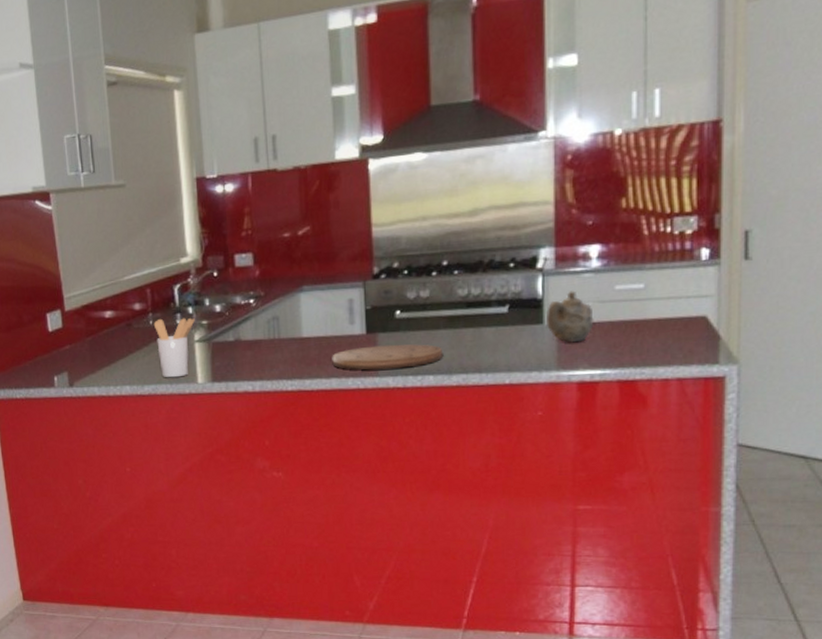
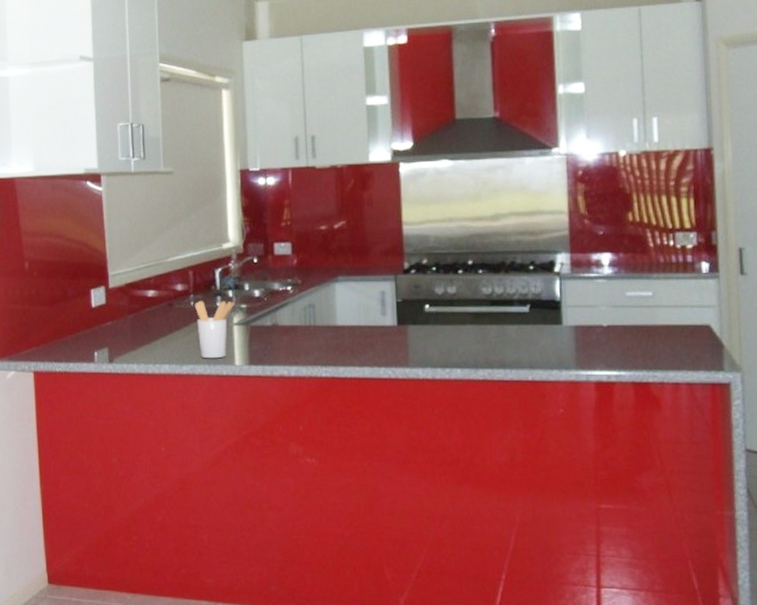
cutting board: present [332,344,442,370] -> none [364,337,469,361]
teapot: present [545,291,594,343] -> none [564,295,609,344]

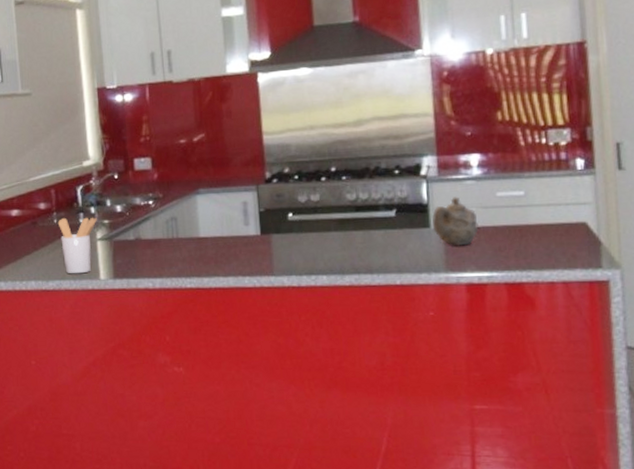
teapot: none [564,295,609,344] -> present [432,197,479,246]

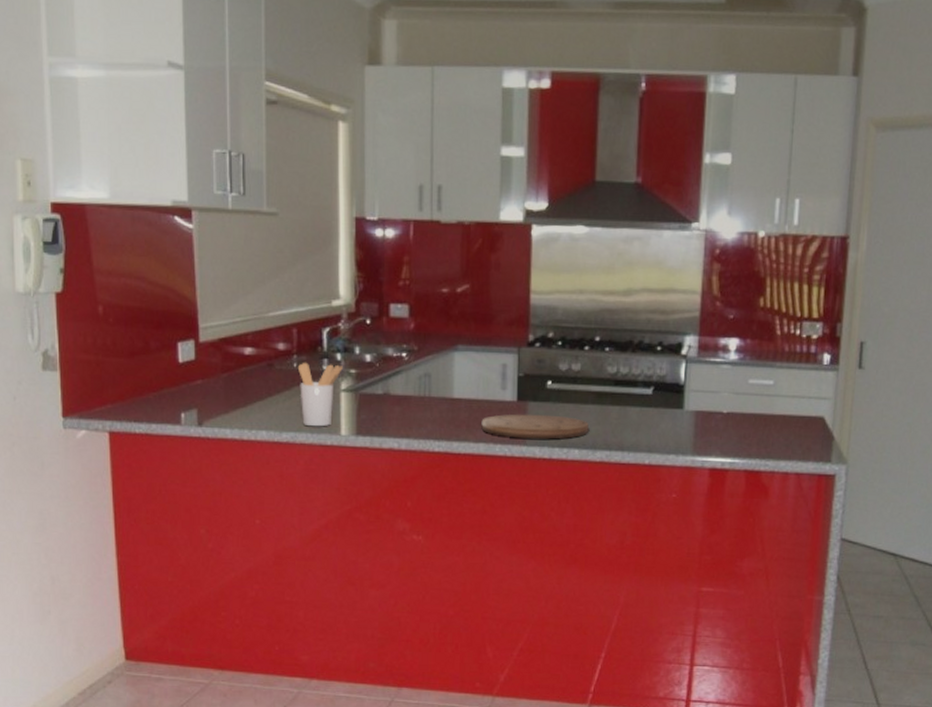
cutting board: none [228,245,335,269] -> present [481,414,589,439]
teapot: present [432,197,479,246] -> none [685,380,728,430]

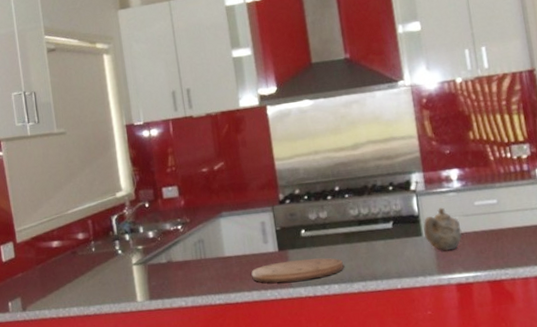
utensil holder: present [297,362,343,427] -> none [95,244,132,298]
teapot: none [685,380,728,430] -> present [423,207,463,251]

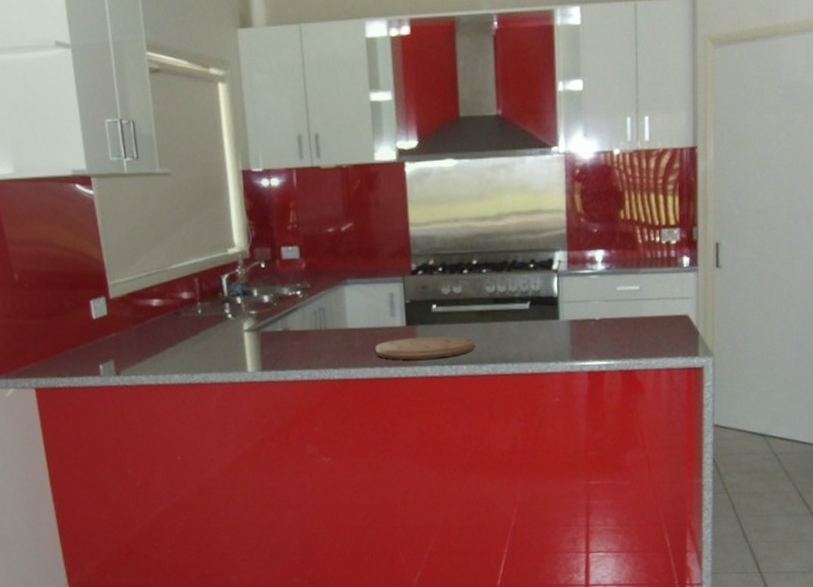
teapot: present [423,207,463,251] -> none [561,290,600,337]

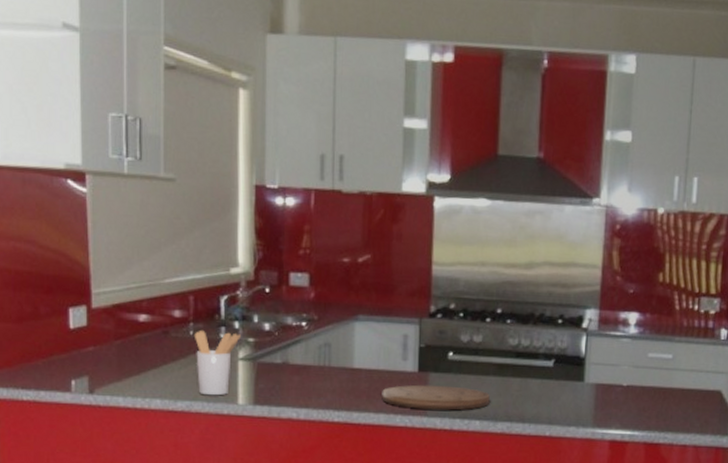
utensil holder: none [202,307,244,367] -> present [194,329,241,396]

